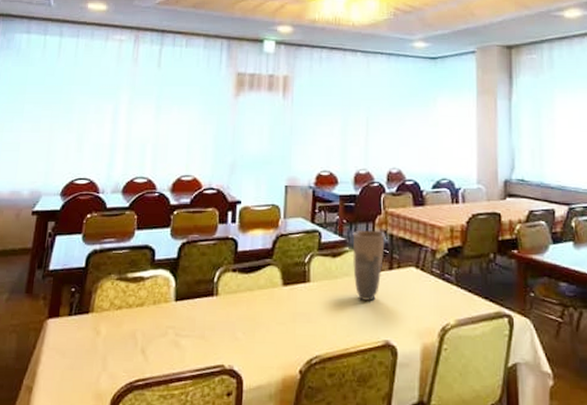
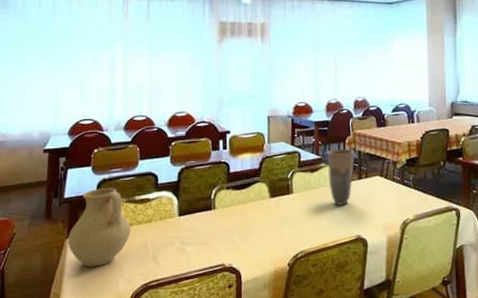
pitcher: none [47,261,120,357] -> present [68,188,131,267]

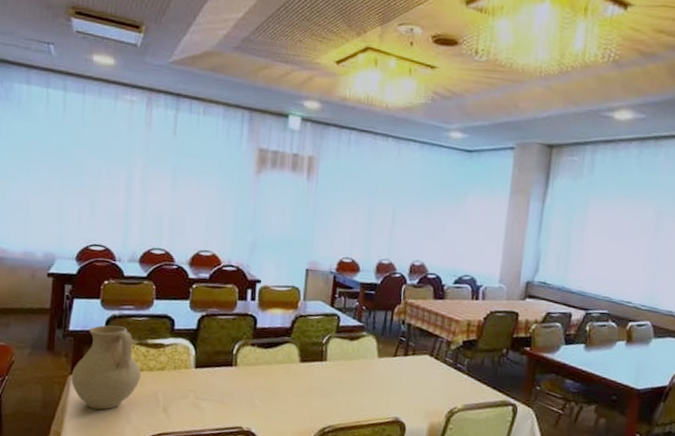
vase: present [327,148,355,206] -> none [369,317,404,383]

